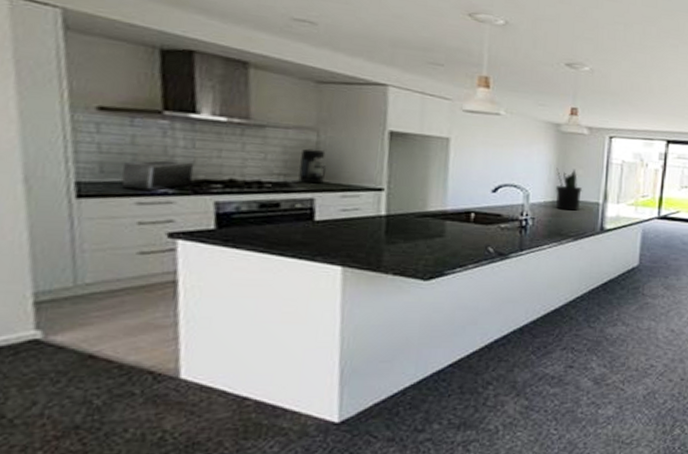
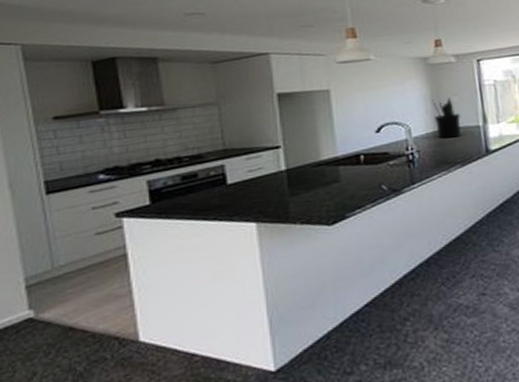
toaster: present [121,159,195,192] -> none [76,150,128,181]
coffee maker: present [298,148,327,184] -> none [207,120,231,152]

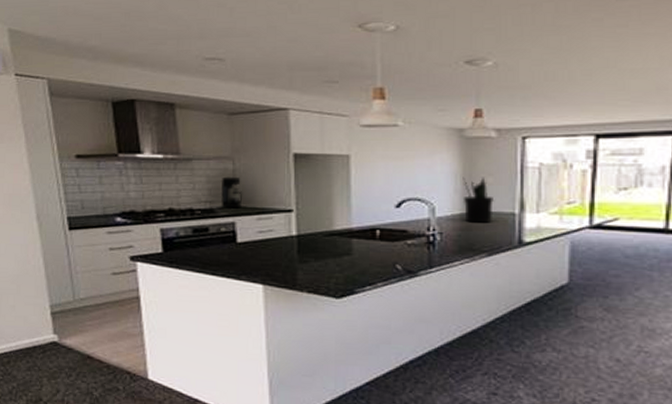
coffee maker: none [207,120,231,152] -> present [221,176,243,208]

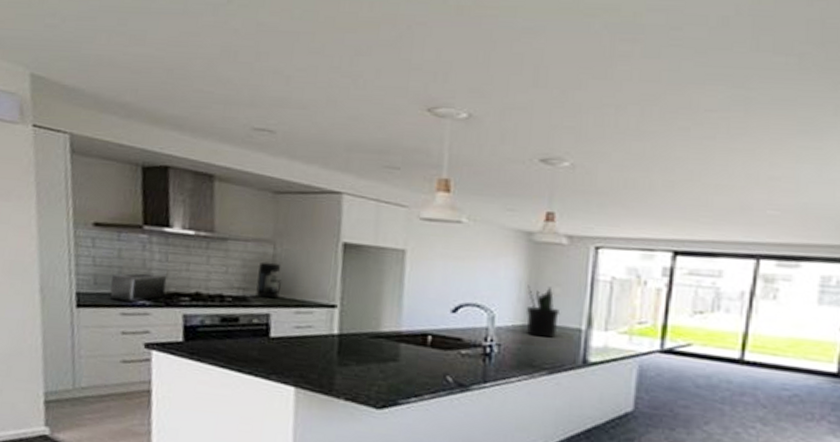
toaster: none [95,194,143,223] -> present [110,272,167,303]

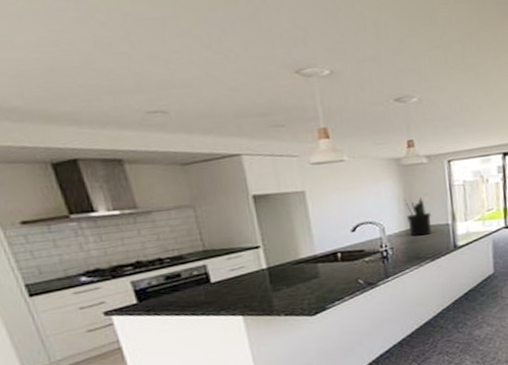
toaster: present [110,272,167,303] -> none [54,253,109,284]
coffee maker: present [256,261,282,299] -> none [185,223,210,253]

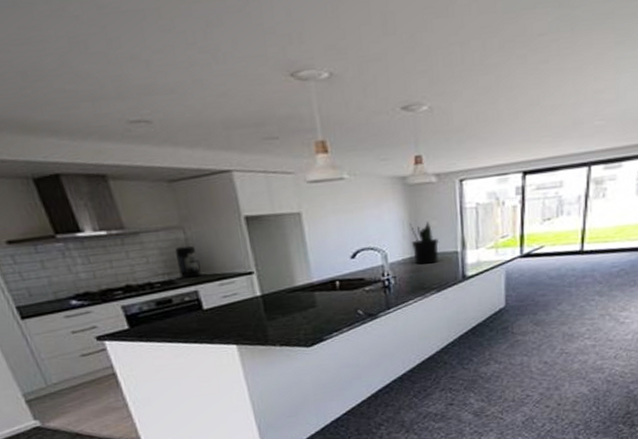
coffee maker: none [185,223,210,253] -> present [174,245,201,278]

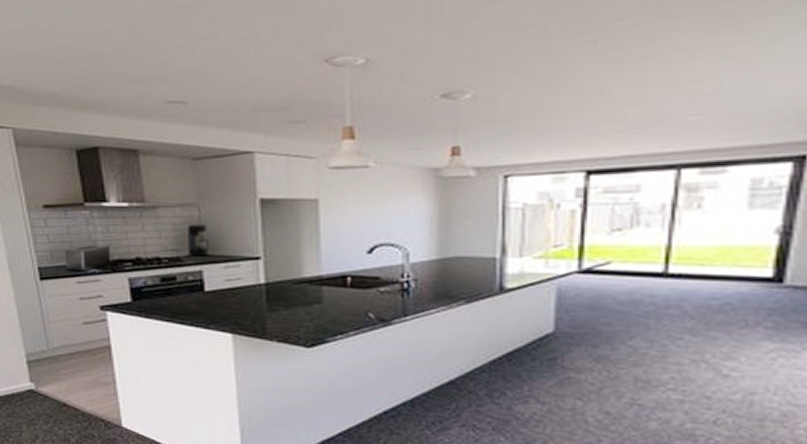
toaster: none [43,275,99,307] -> present [64,244,111,272]
planter: present [409,221,440,265] -> none [439,219,474,269]

